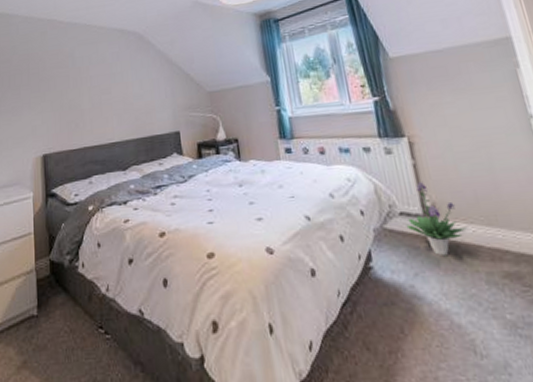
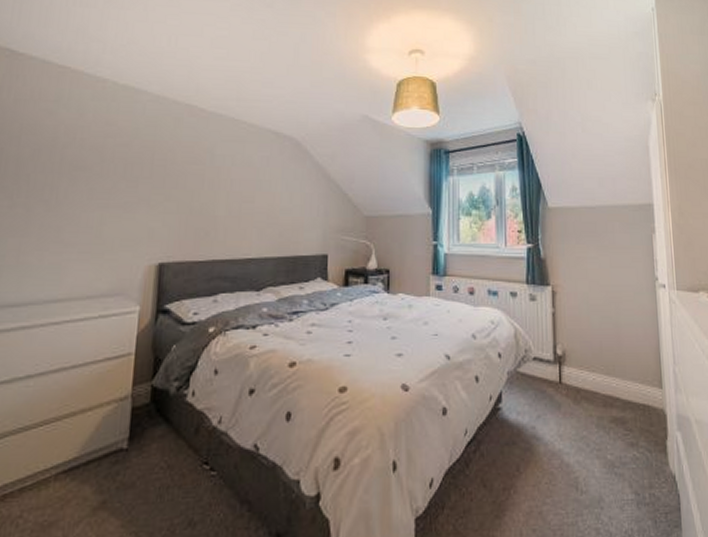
potted plant: present [406,182,468,257] -> none [537,330,590,401]

